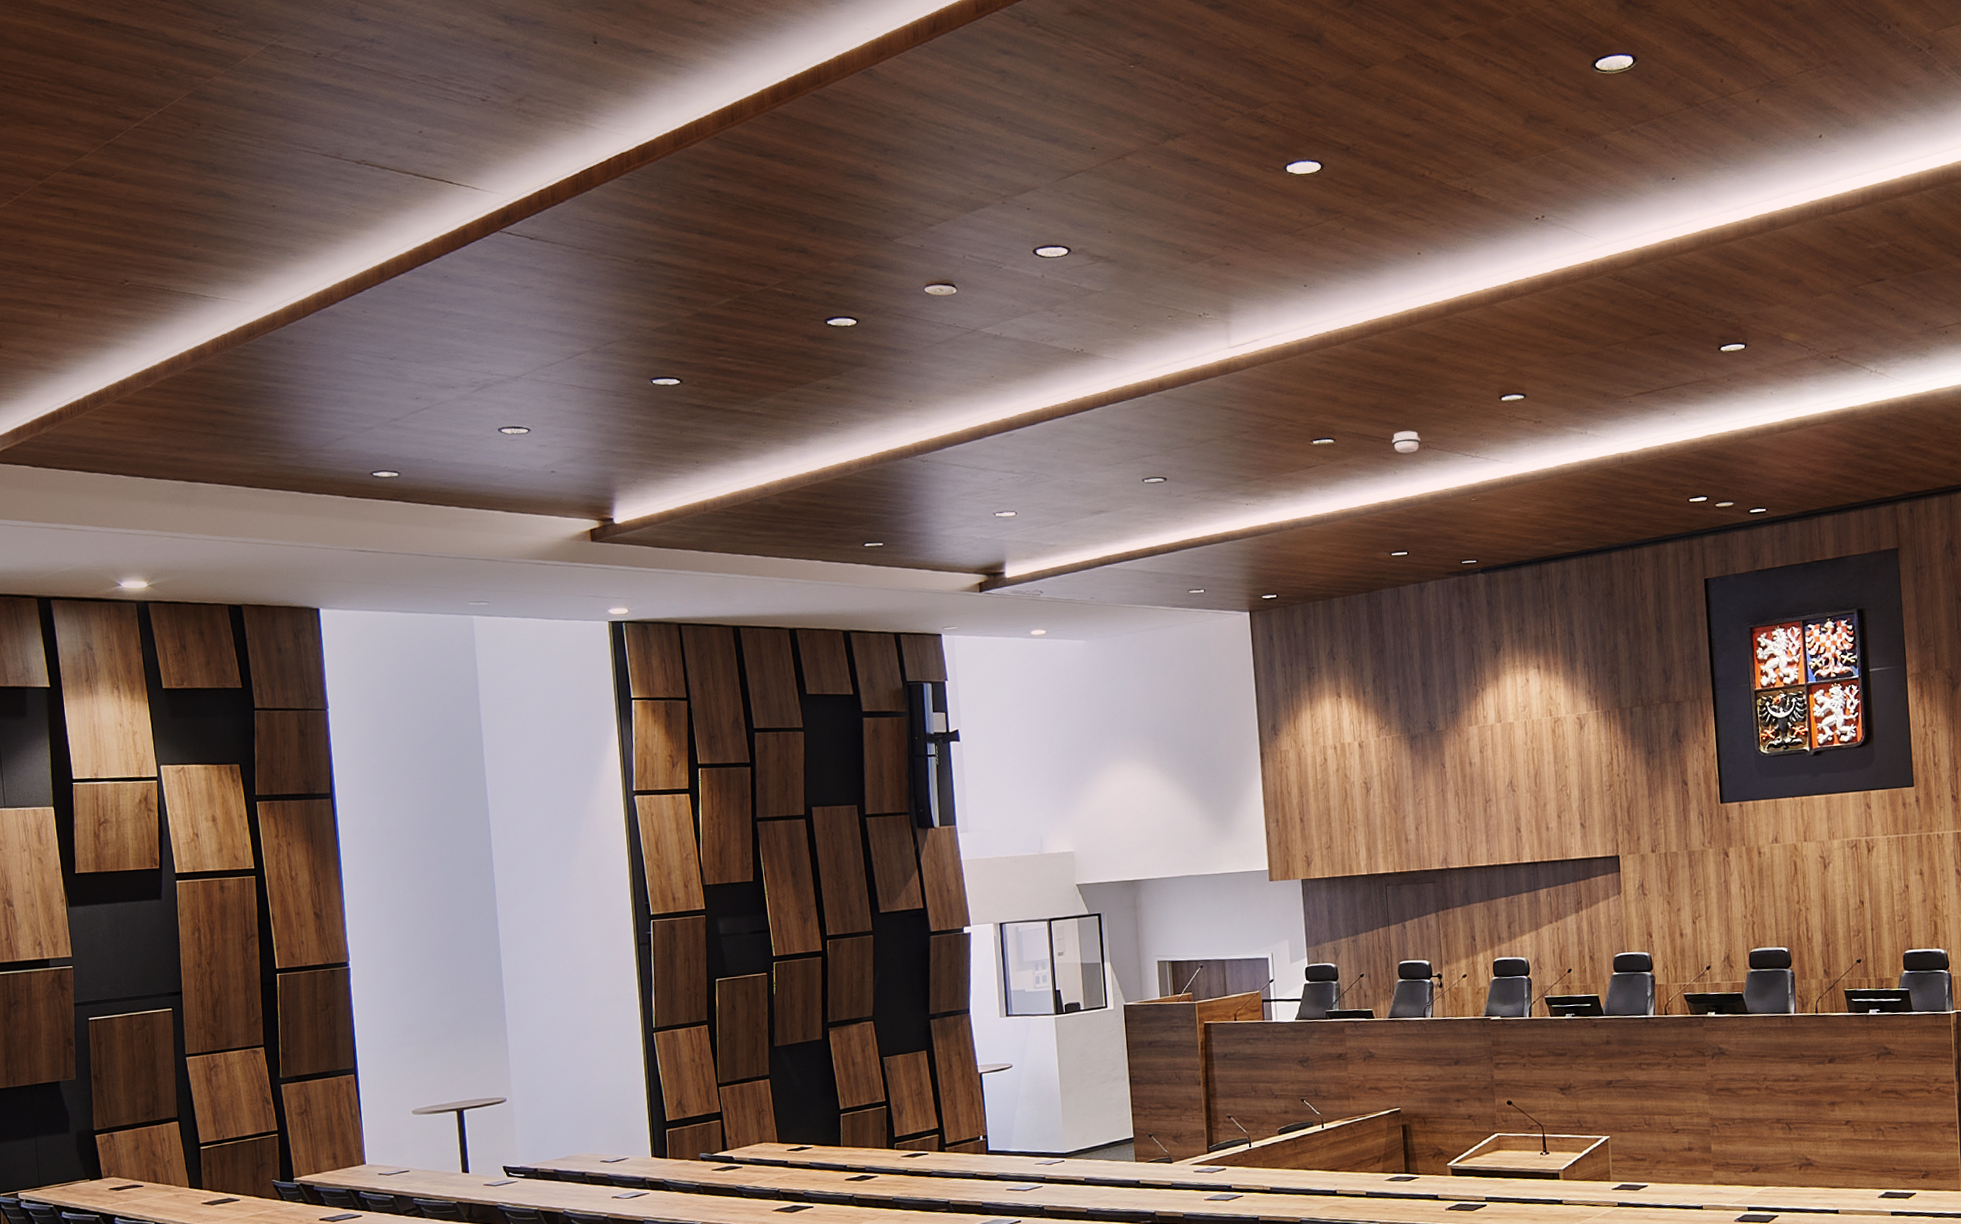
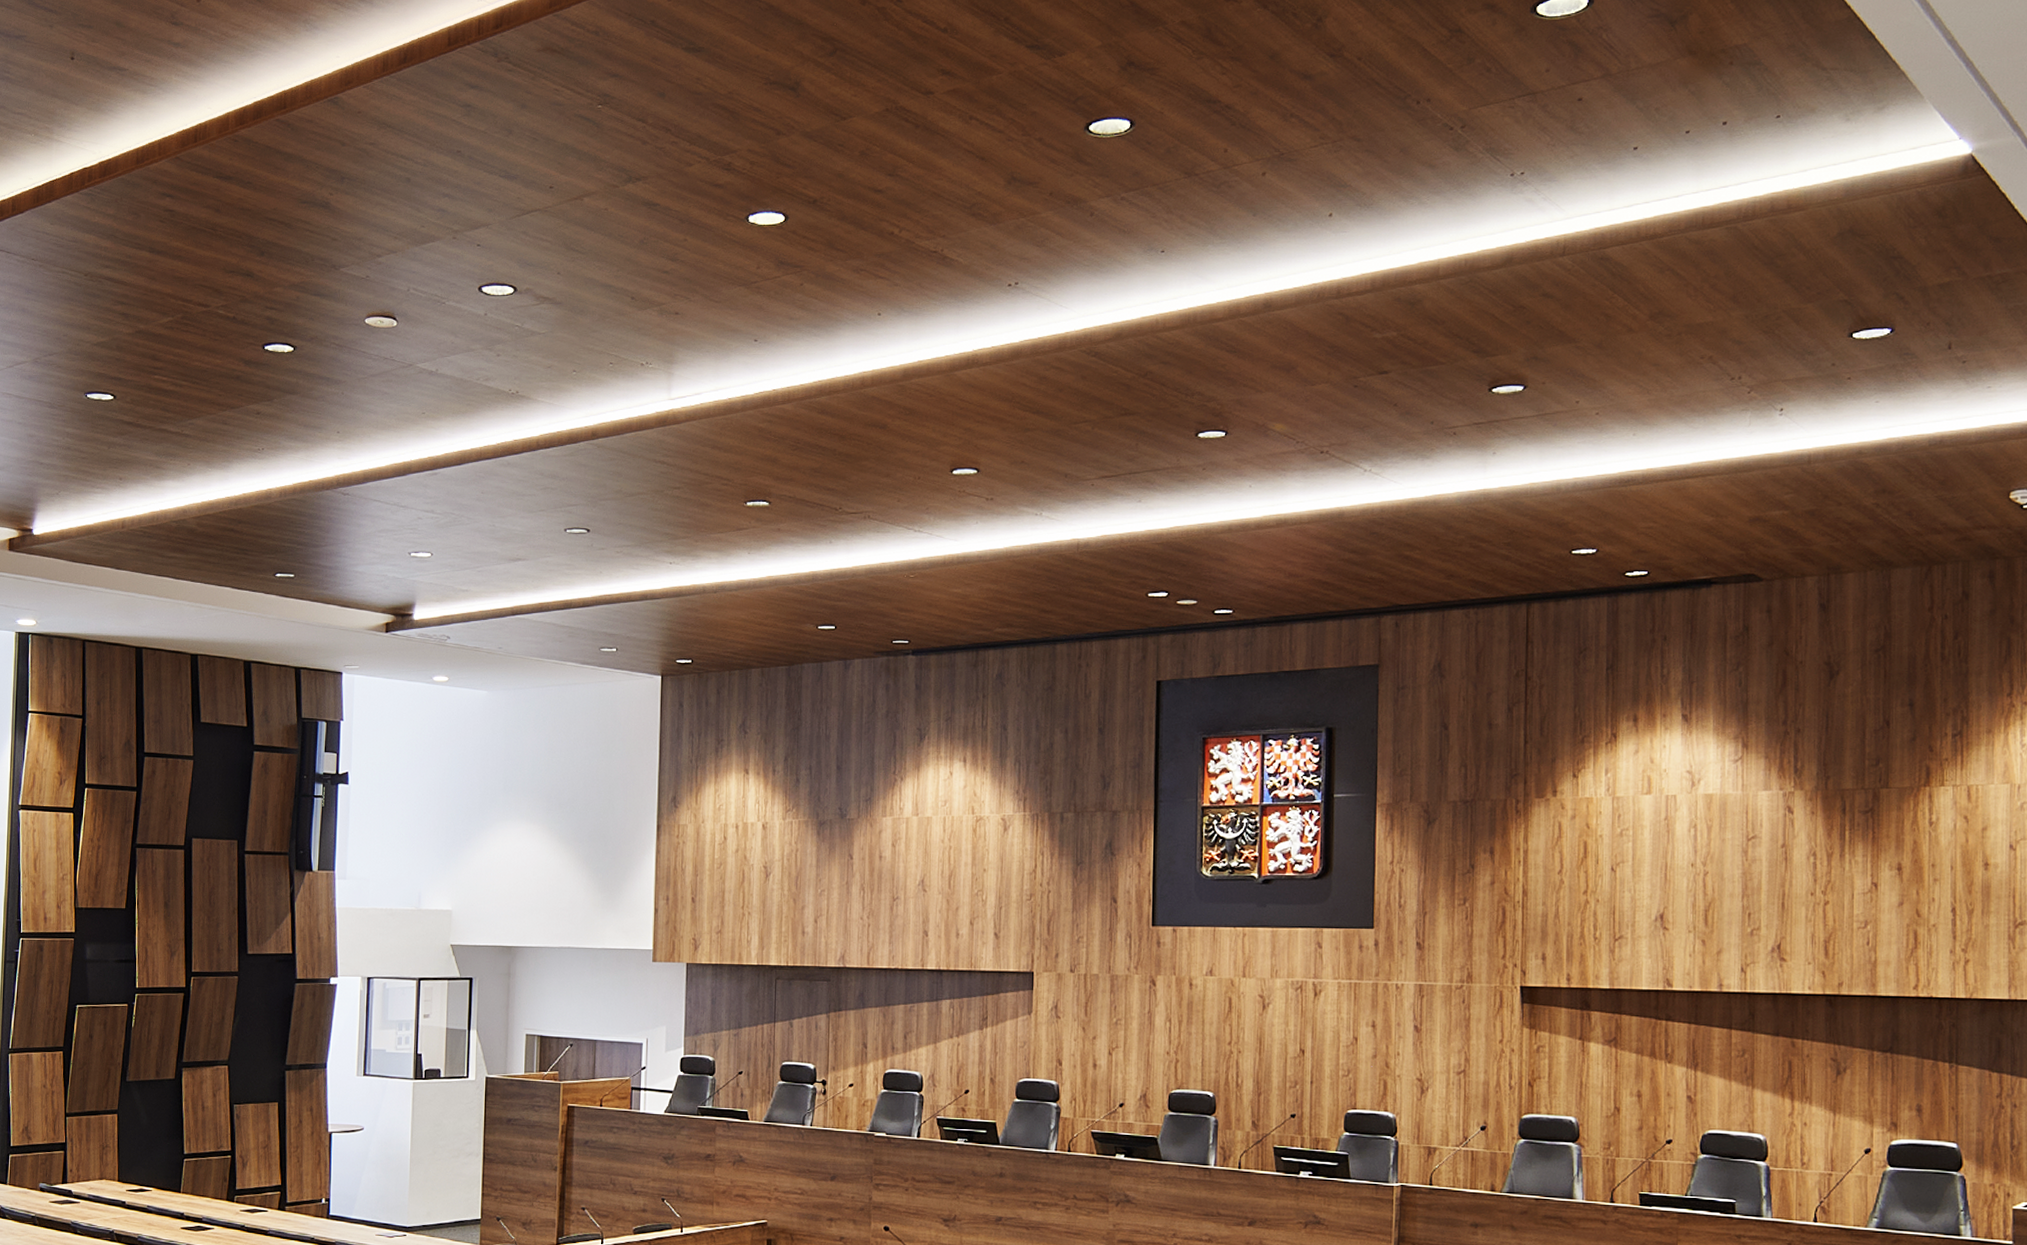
smoke detector: present [1392,431,1421,454] -> none [831,499,861,522]

